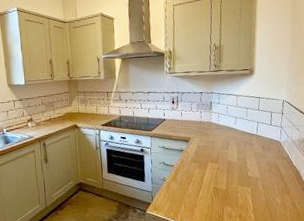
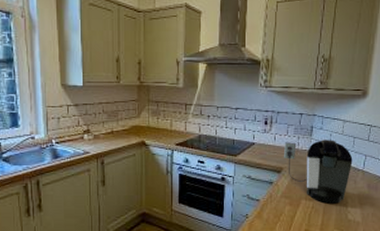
coffee maker: none [190,111,248,165] -> present [284,140,353,204]

